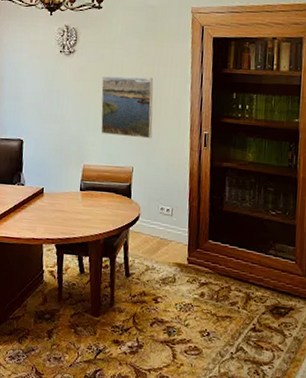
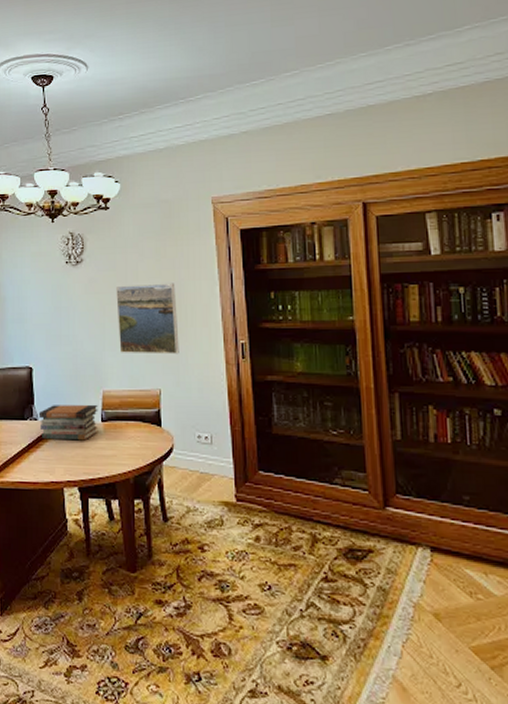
book stack: none [25,173,79,206] -> present [39,404,98,441]

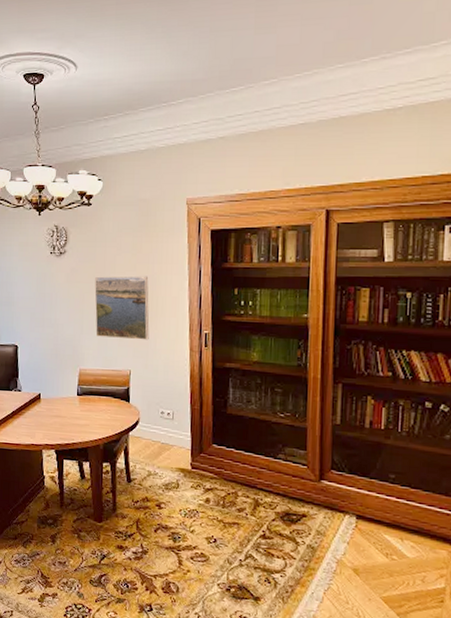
book stack: present [39,404,98,441] -> none [23,379,75,411]

